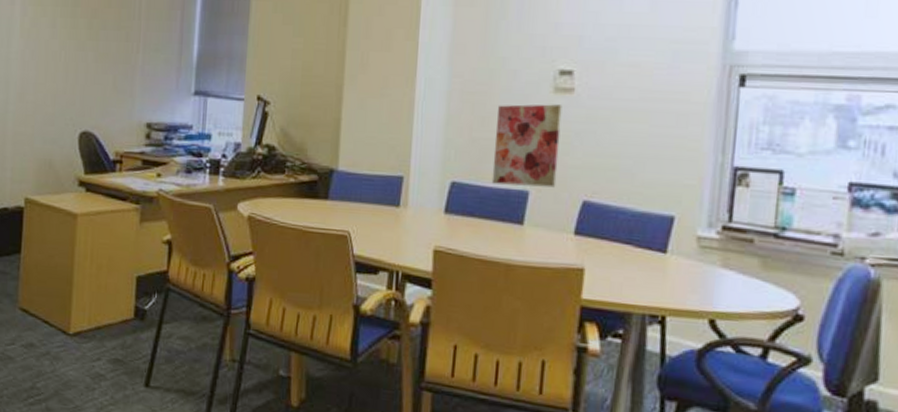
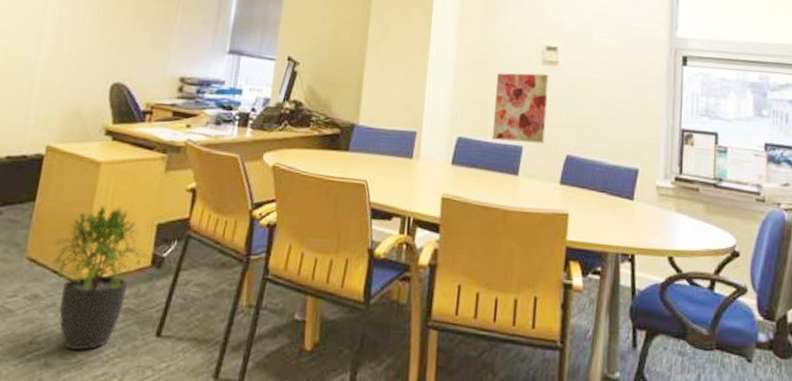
potted plant: none [40,257,133,397] -> present [51,205,150,350]

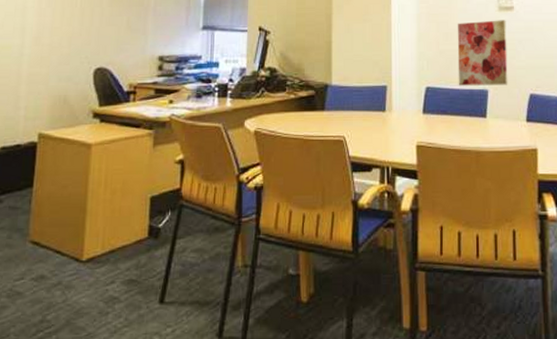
potted plant: present [51,205,150,350] -> none [52,184,147,324]

